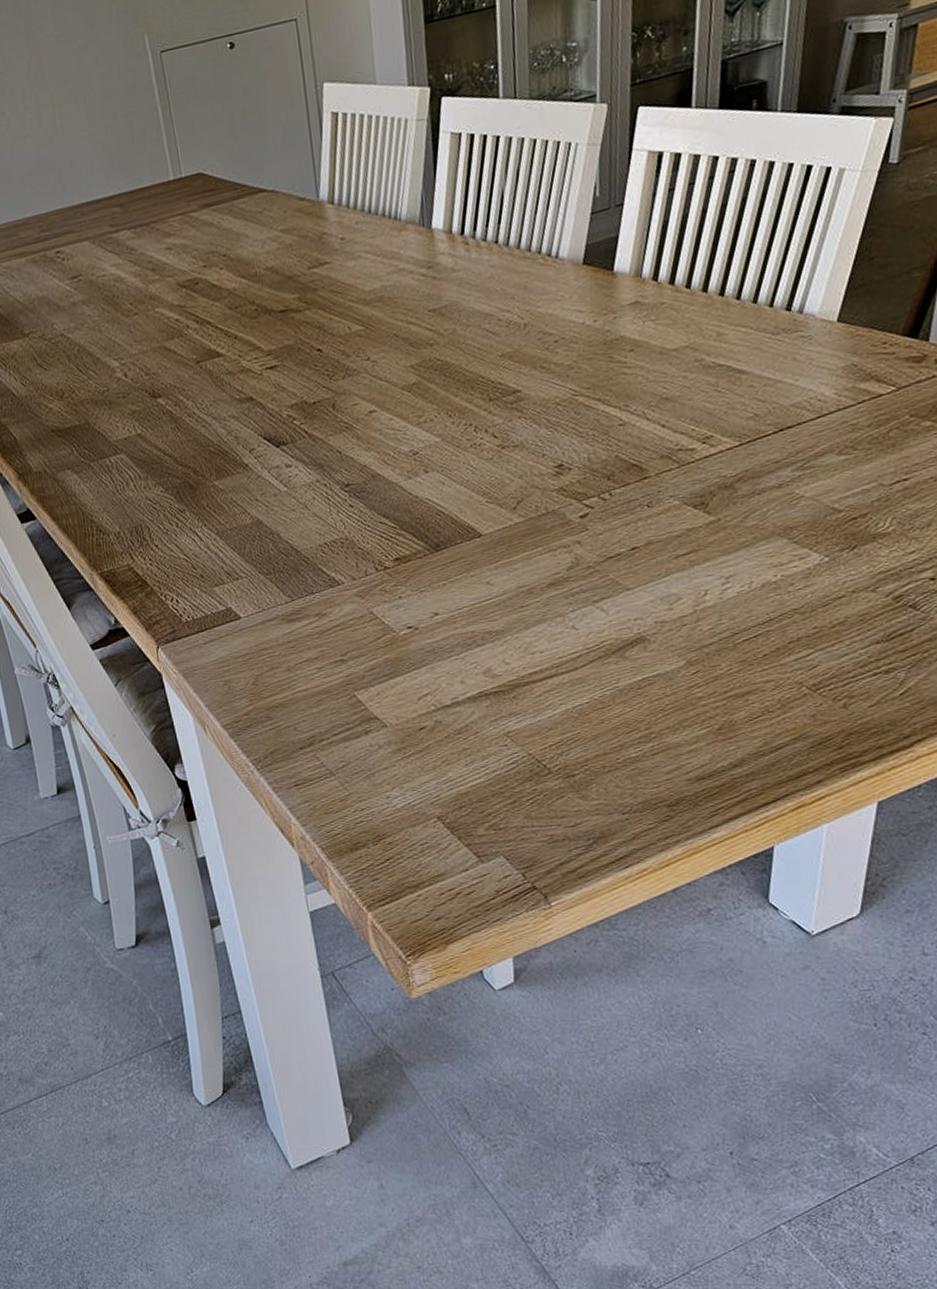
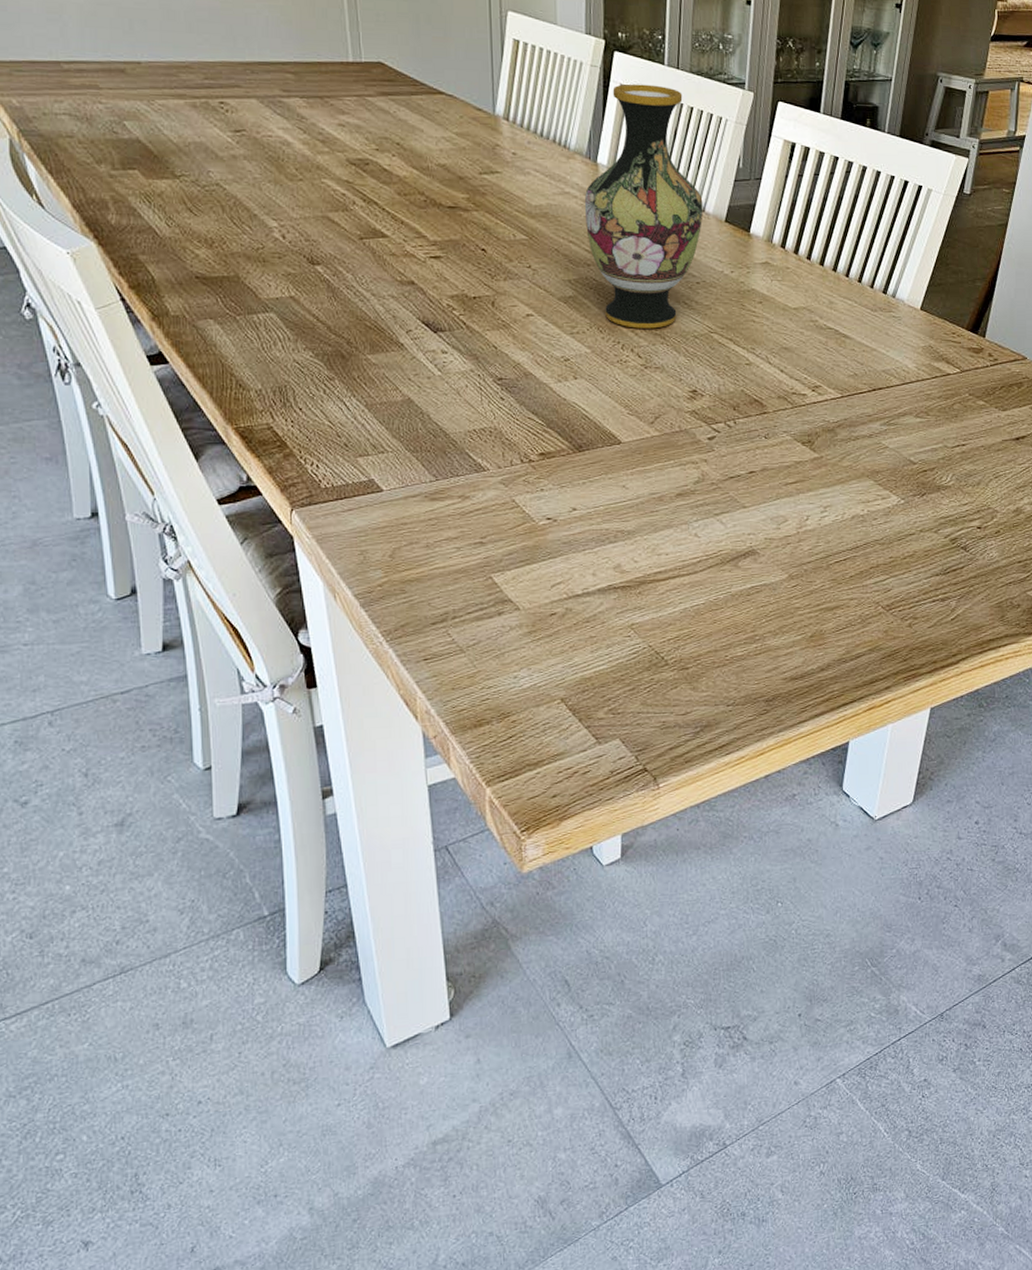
vase: none [421,122,557,407] -> present [584,83,703,329]

